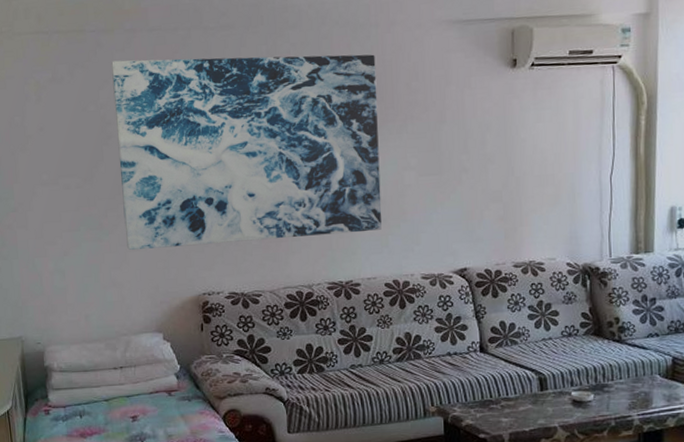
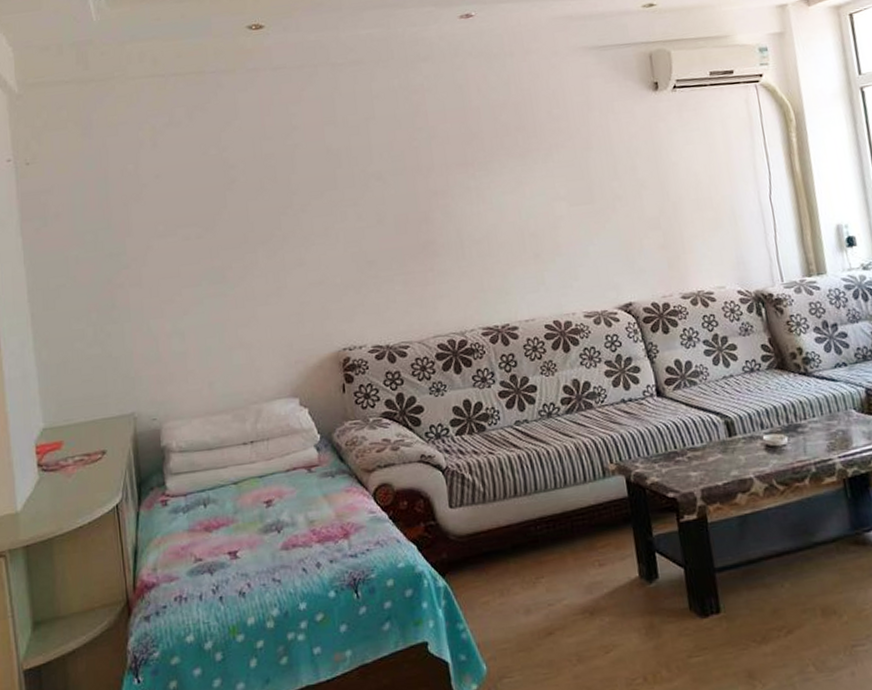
wall art: present [111,54,382,250] -> none [234,83,536,304]

